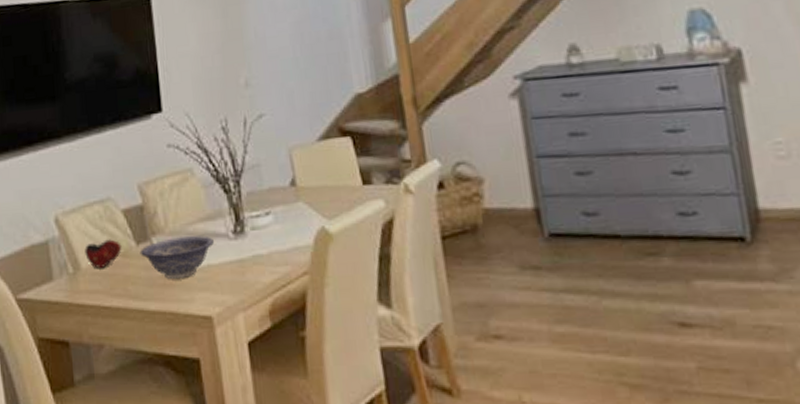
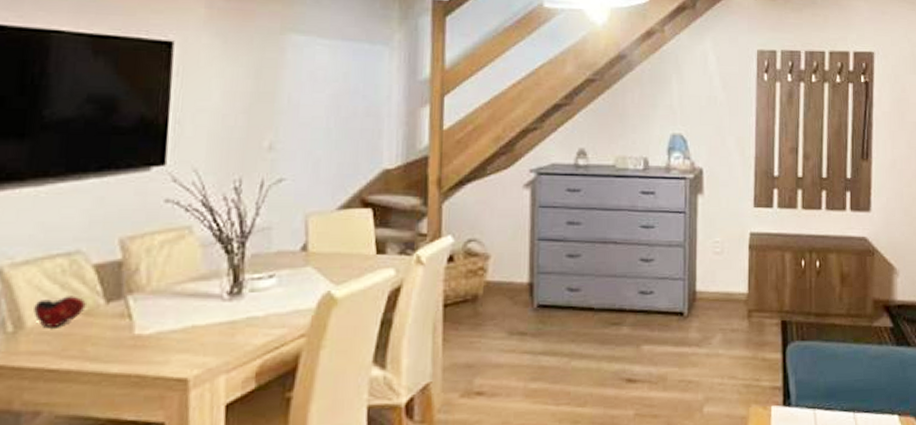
decorative bowl: present [139,236,215,279] -> none [108,296,205,340]

